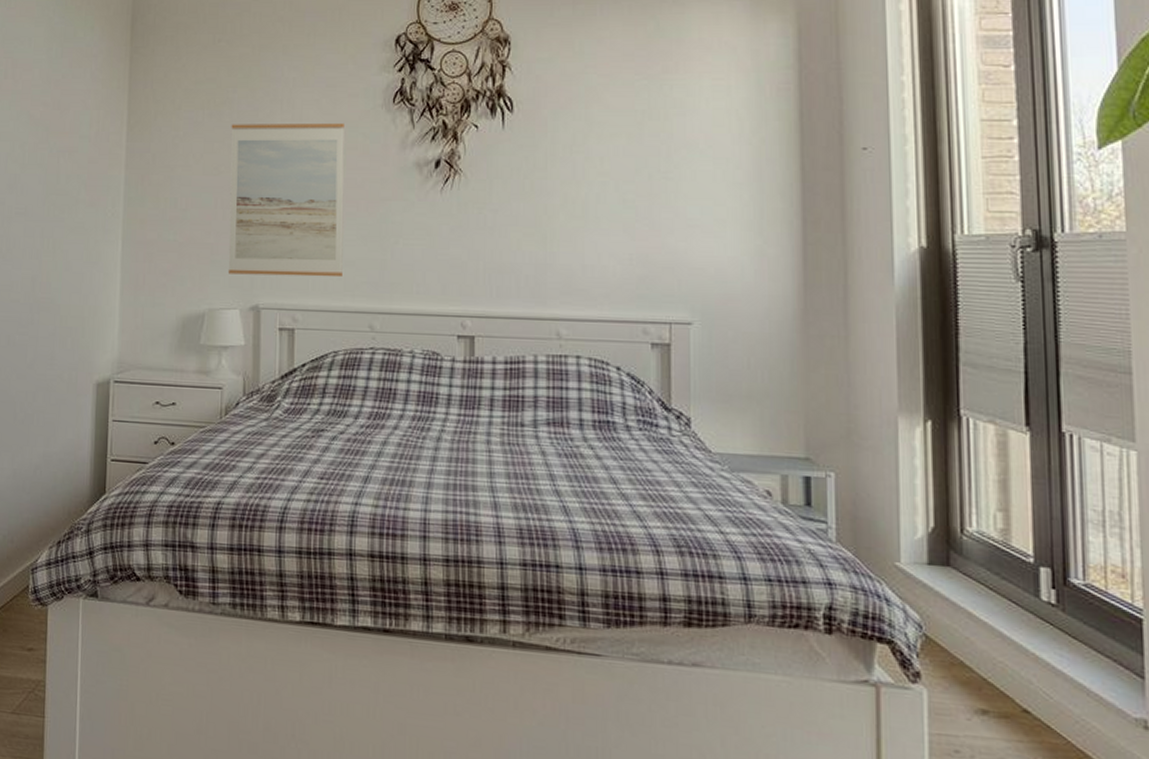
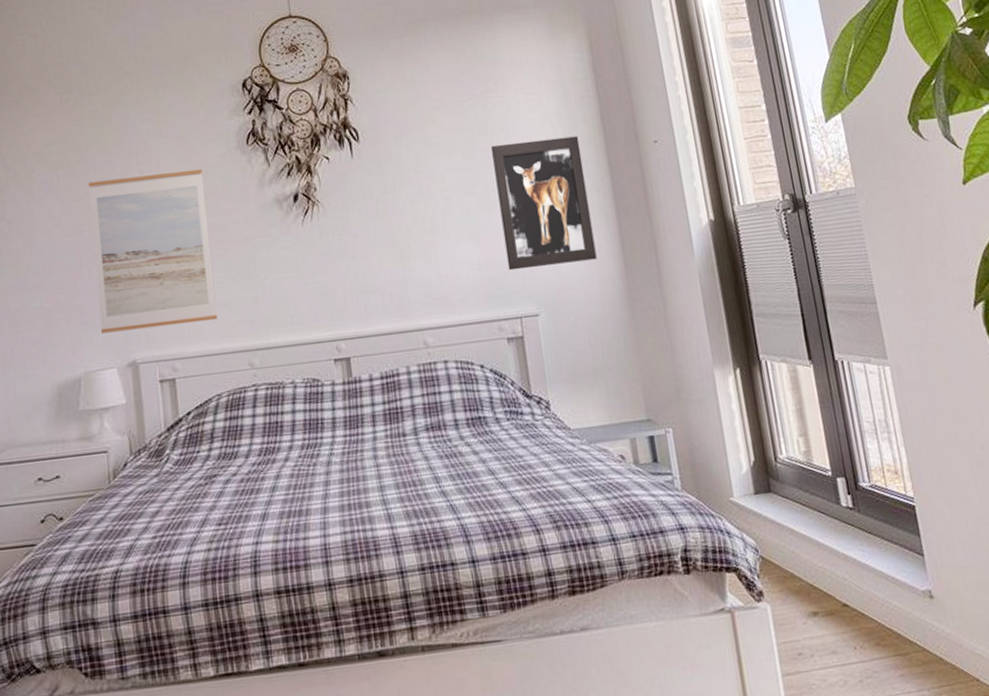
wall art: none [662,132,771,273] -> present [491,136,597,271]

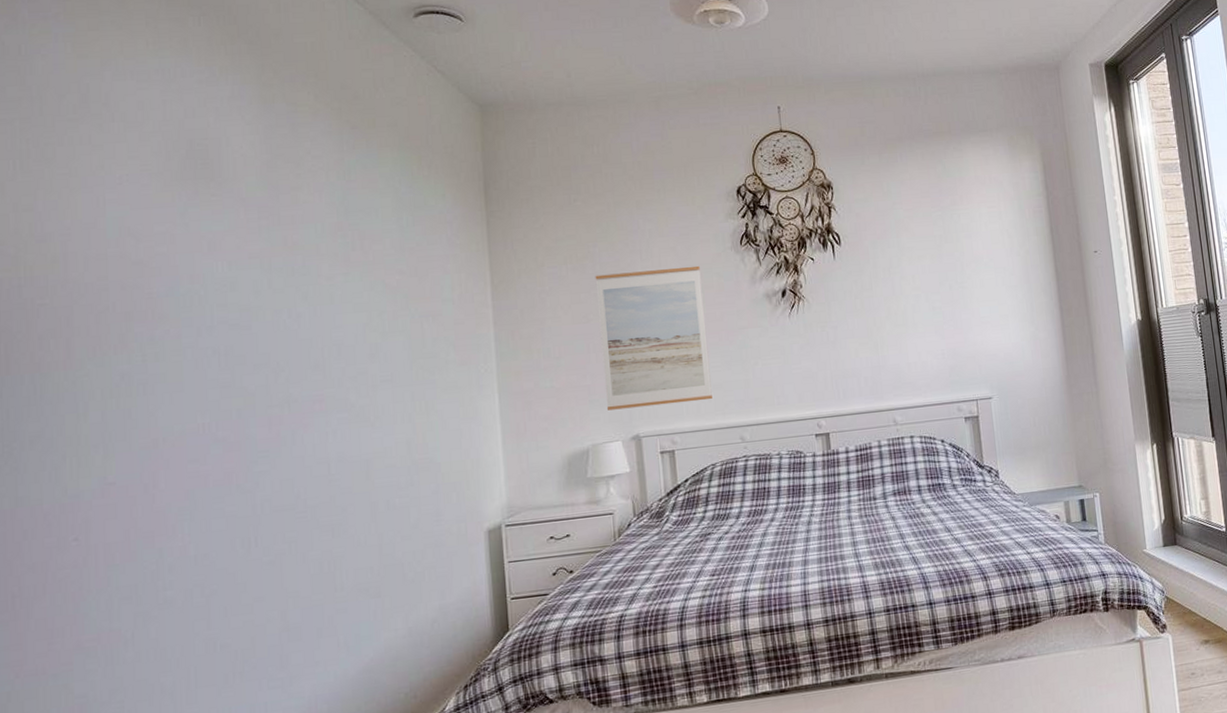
wall art: present [491,136,597,271] -> none [956,245,1043,360]

